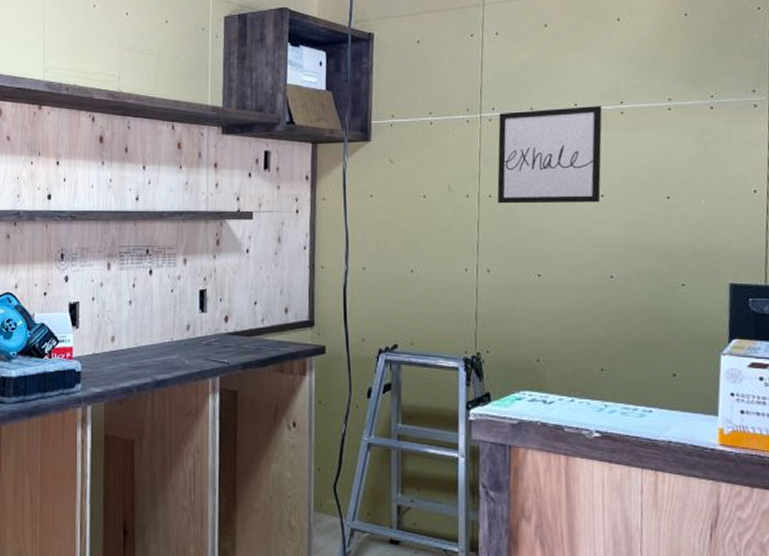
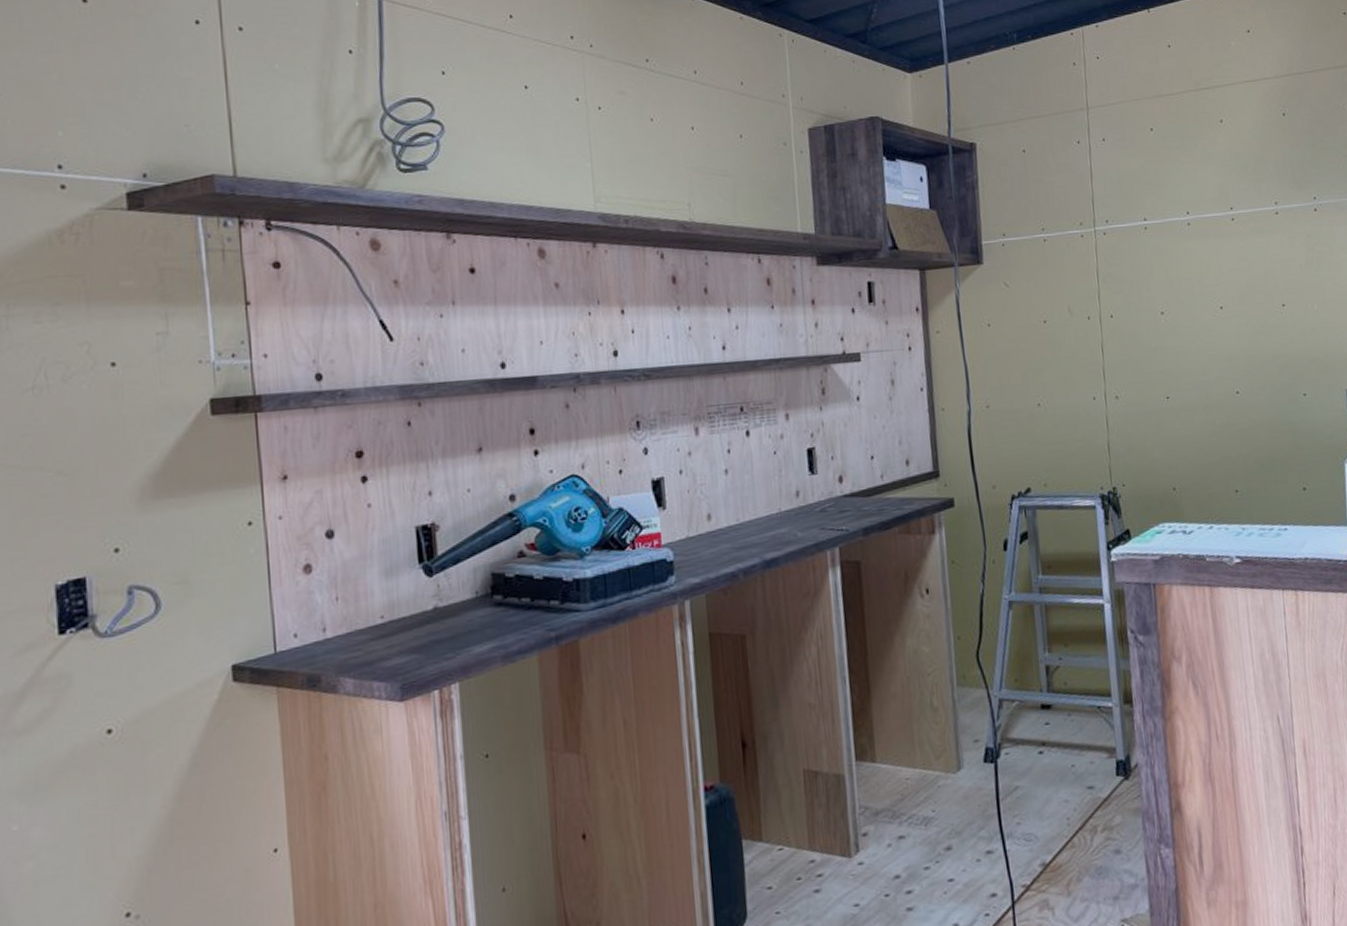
wall art: present [497,106,602,204] -> none [1113,213,1220,324]

